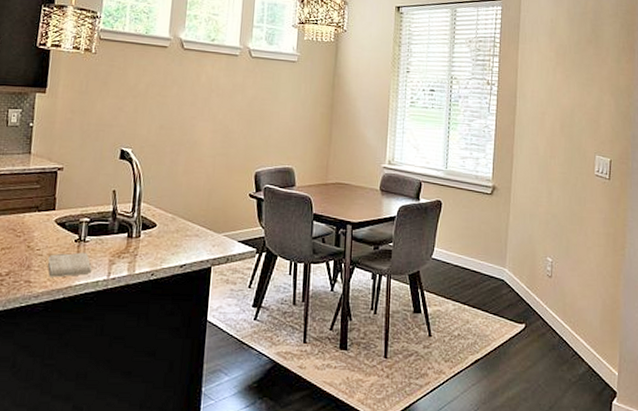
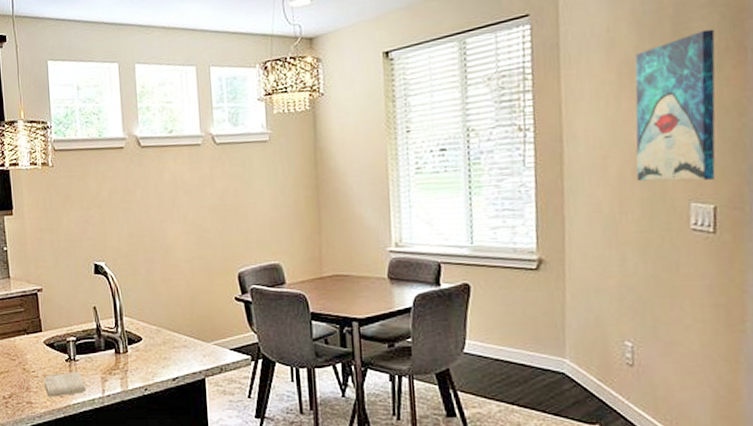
wall art: none [563,33,617,140] -> present [635,29,716,182]

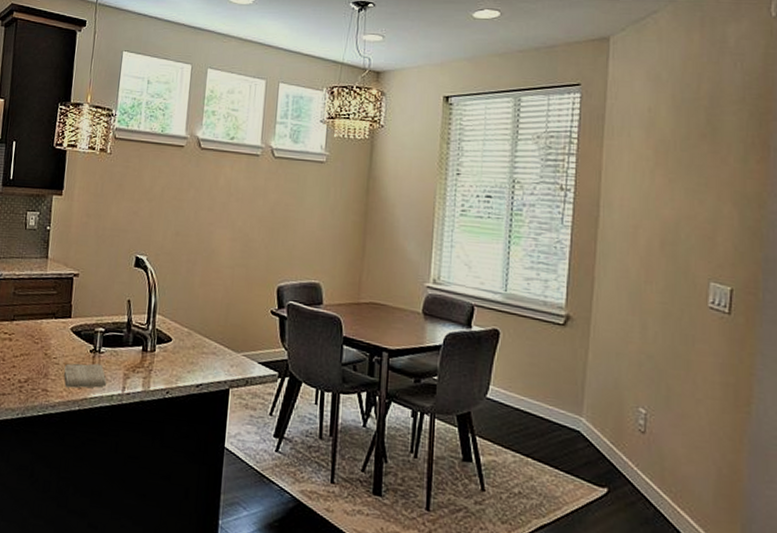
wall art: present [635,29,716,182] -> none [663,124,743,263]

